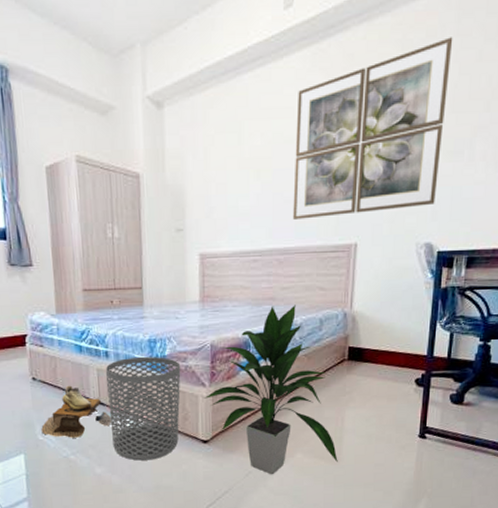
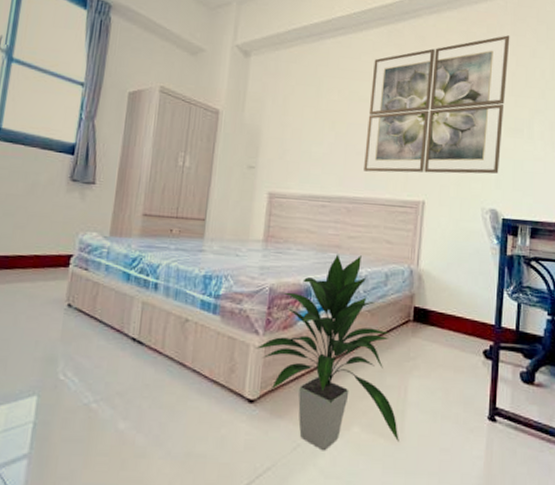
shoe: present [41,385,111,438] -> none [64,317,148,382]
waste bin: present [105,356,181,461] -> none [144,292,235,419]

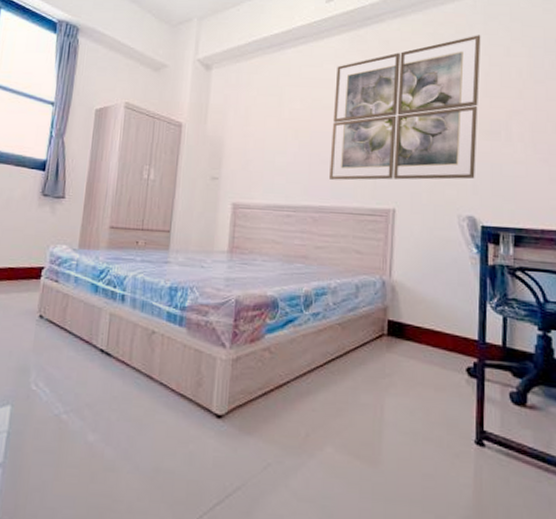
indoor plant: present [256,254,399,451] -> none [223,265,377,472]

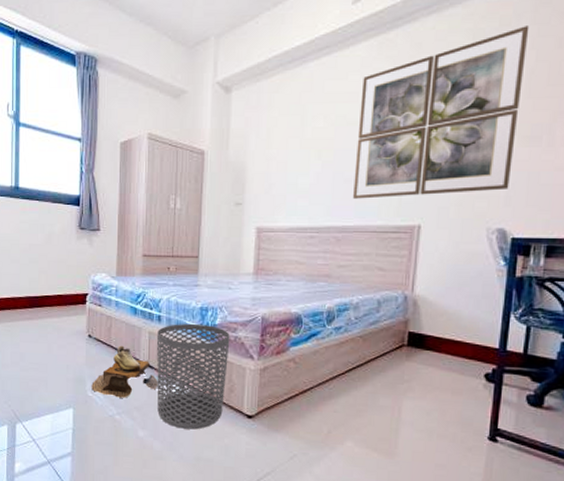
shoe: none [36,328,116,393] -> present [91,345,158,398]
waste bin: none [113,304,201,433] -> present [156,323,230,430]

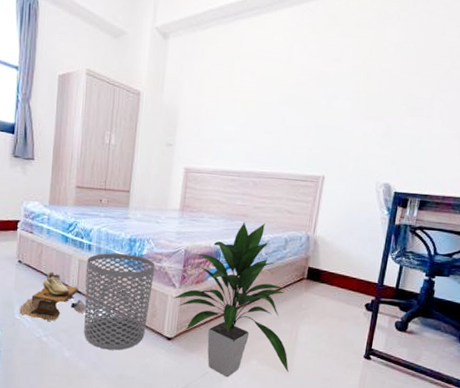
indoor plant: none [252,283,393,462] -> present [173,222,289,378]
wall art: present [353,26,530,199] -> none [271,12,422,151]

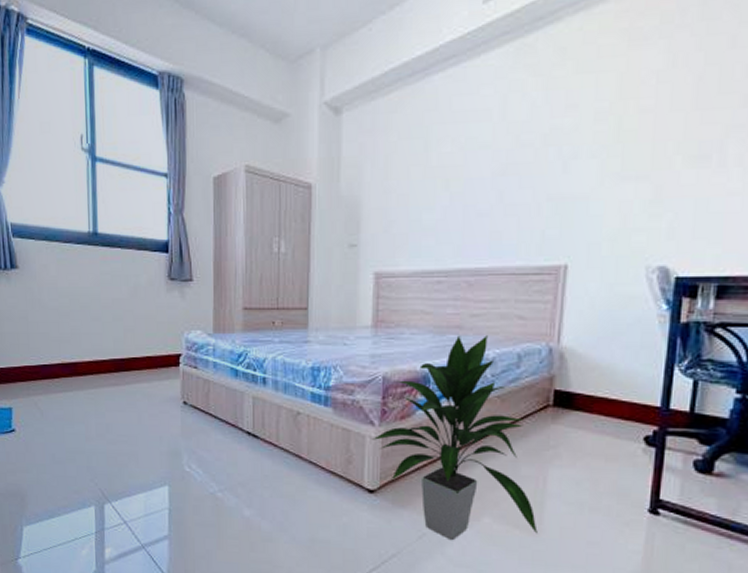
shoe: present [19,271,86,321] -> none [189,413,265,473]
waste bin: present [84,253,156,350] -> none [261,385,347,507]

